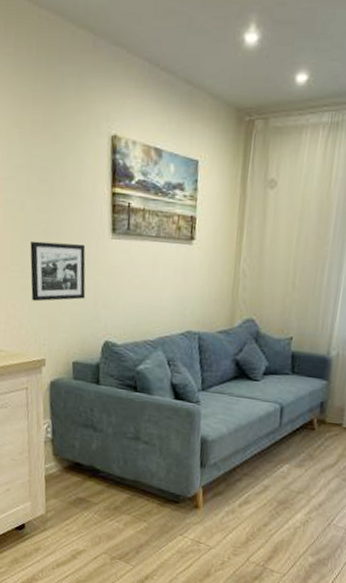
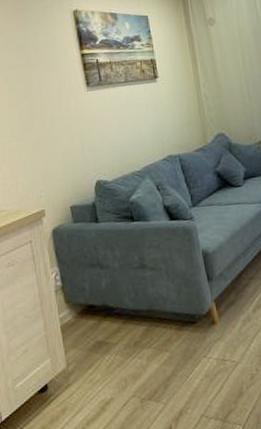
picture frame: present [30,241,86,302] -> none [17,101,73,159]

